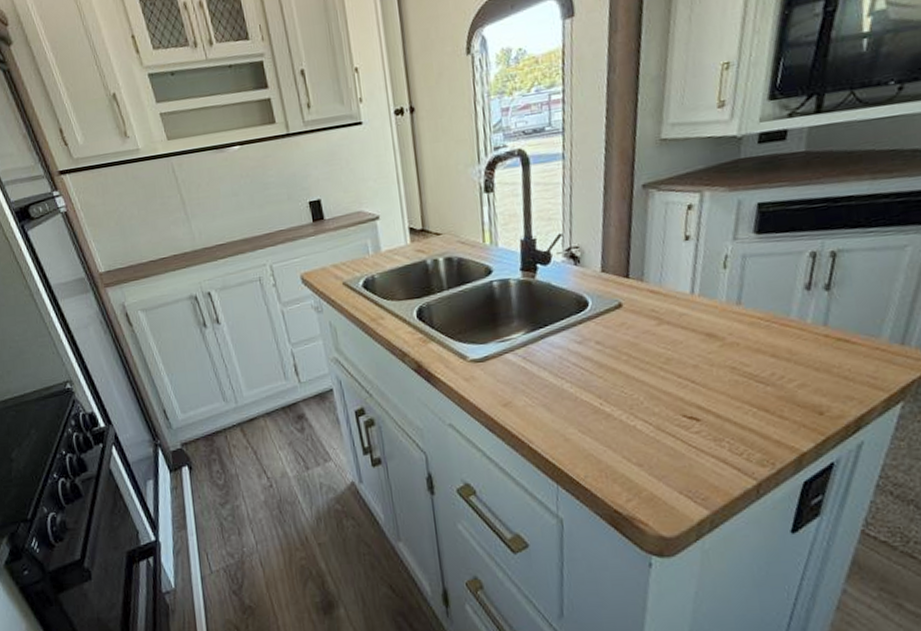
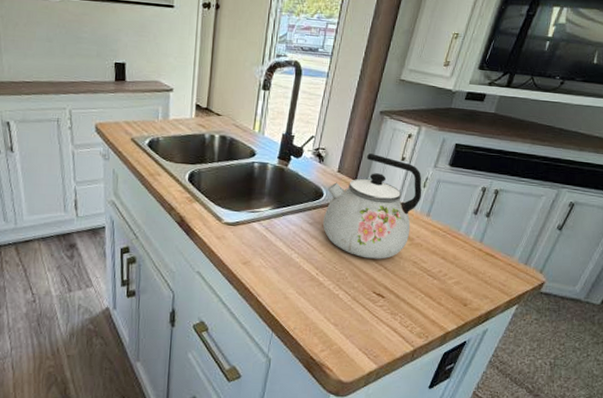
kettle: none [592,239,724,374] -> present [322,153,422,259]

